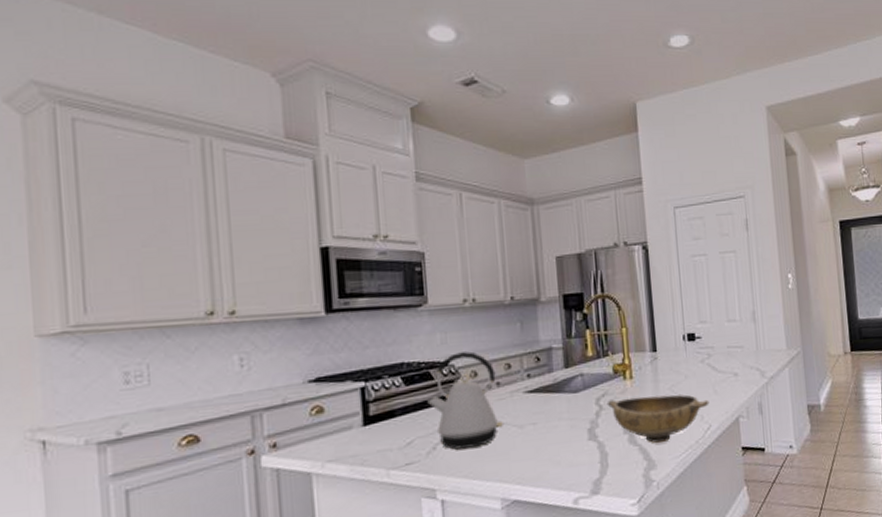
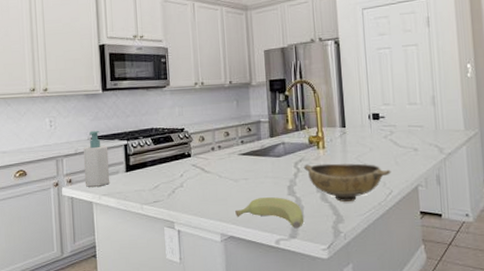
soap bottle: none [295,369,339,452] -> present [83,130,110,187]
kettle: present [427,351,503,450] -> none [169,122,223,194]
banana: none [520,443,609,482] -> present [235,197,304,229]

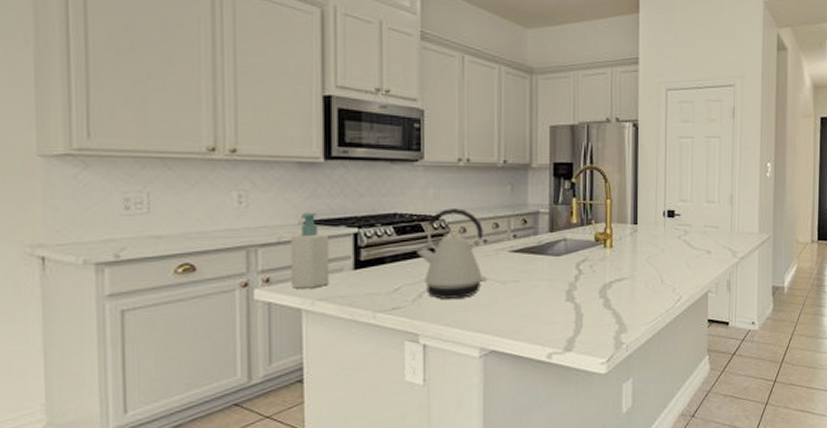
kettle: none [169,122,223,194] -> present [417,208,487,299]
banana: present [235,197,304,229] -> none [500,303,583,340]
bowl: present [303,163,391,202] -> none [586,265,682,309]

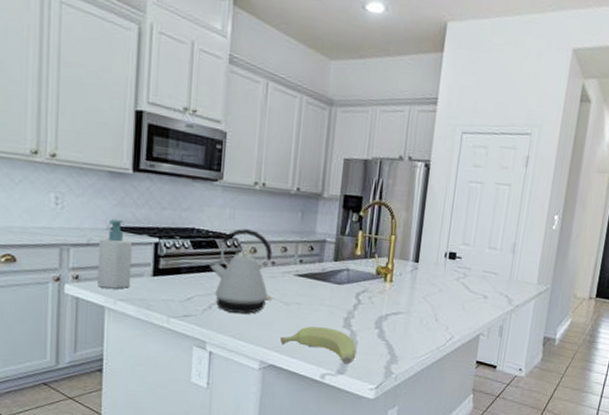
banana: none [500,303,583,340] -> present [280,326,356,365]

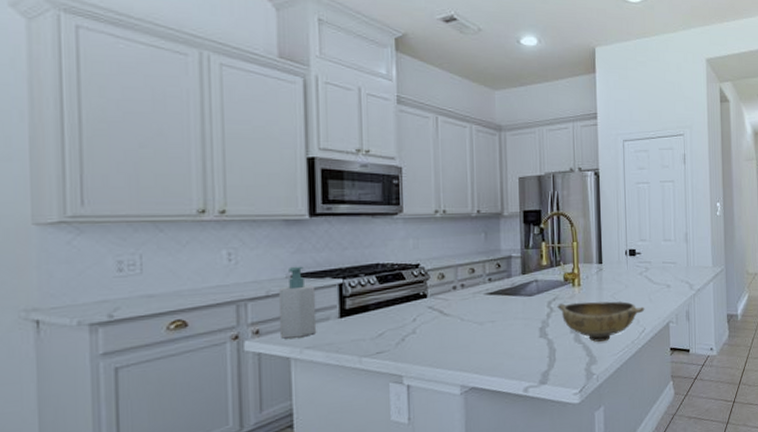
kettle: present [210,228,273,314] -> none [399,256,465,342]
banana: present [280,326,356,365] -> none [479,340,556,374]
bowl: none [365,297,456,342] -> present [557,301,645,342]

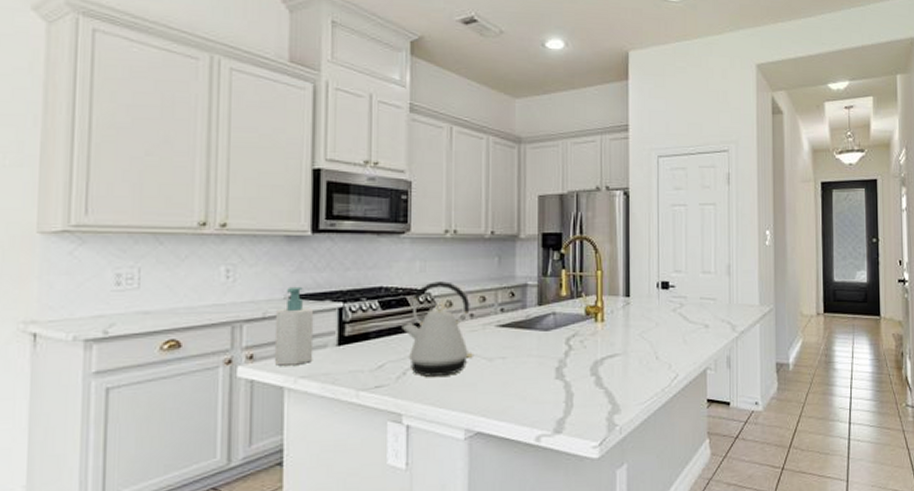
kettle: none [399,256,465,342] -> present [402,281,473,377]
bowl: present [557,301,645,342] -> none [576,340,678,387]

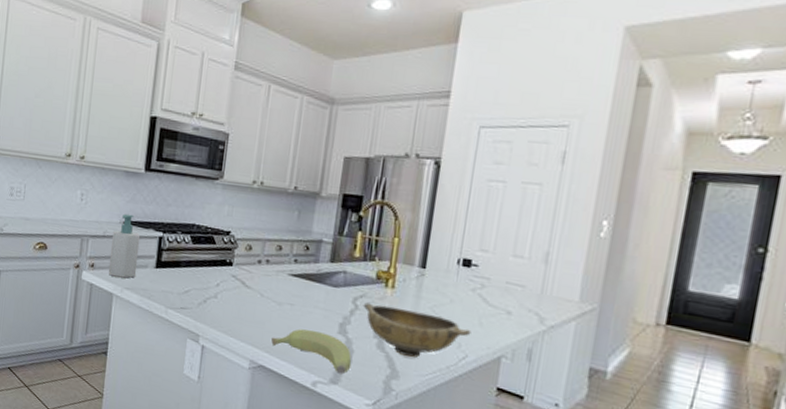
kettle: present [402,281,473,377] -> none [207,226,268,311]
banana: none [487,381,573,421] -> present [271,329,352,375]
bowl: none [576,340,678,387] -> present [363,302,472,358]

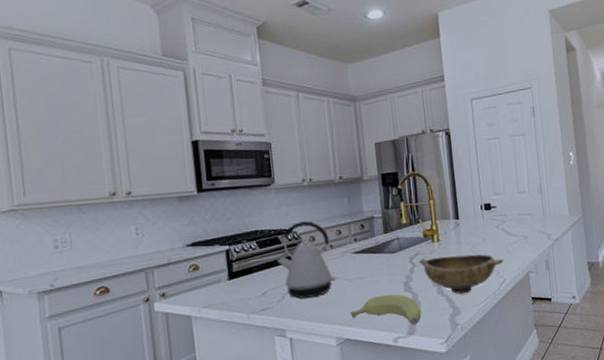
soap bottle: present [108,213,141,278] -> none [177,236,211,300]
kettle: none [207,226,268,311] -> present [277,221,336,299]

